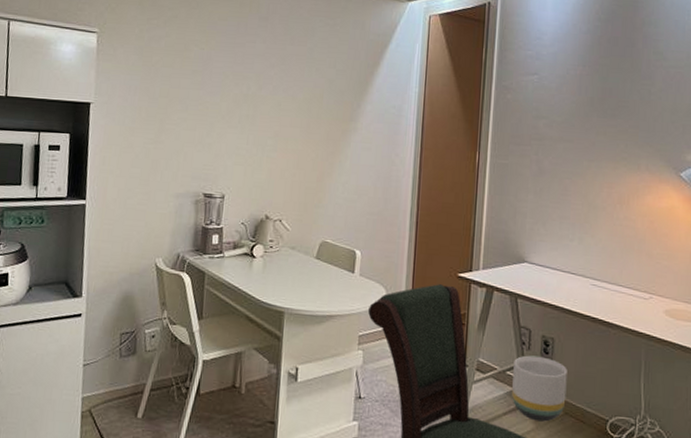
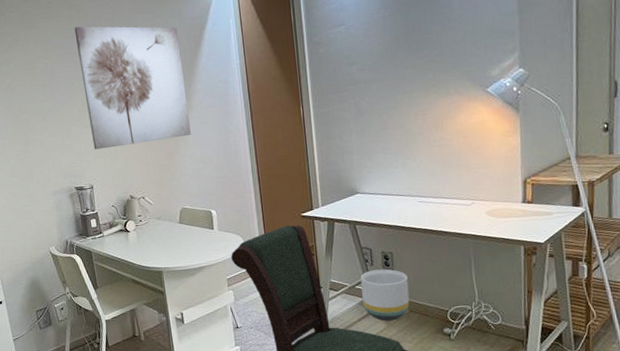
wall art: none [235,16,357,161] -> present [74,26,191,150]

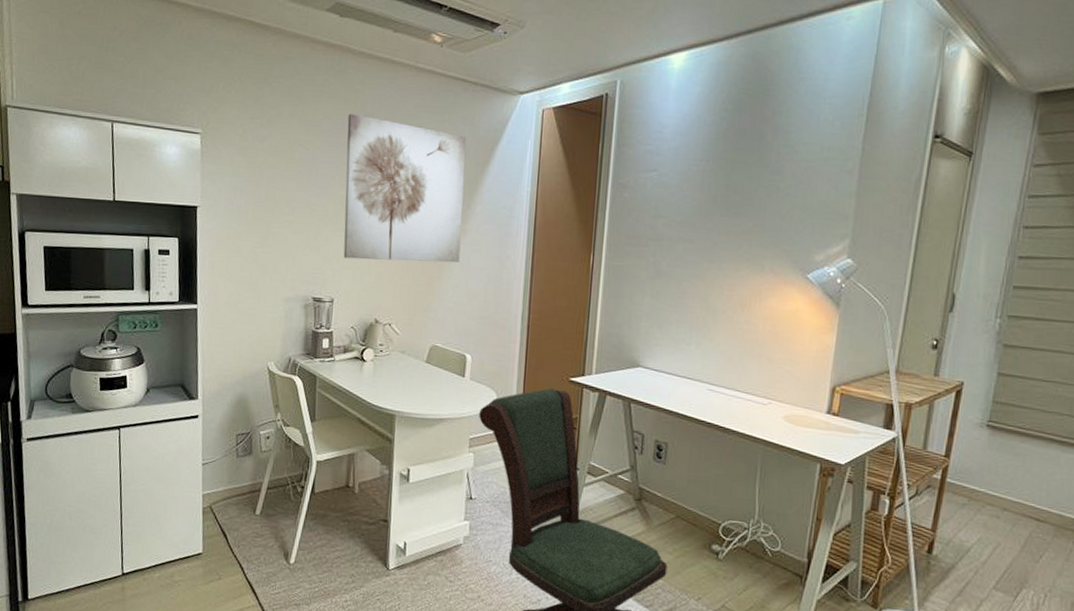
planter: present [360,269,410,321] -> none [623,459,680,525]

